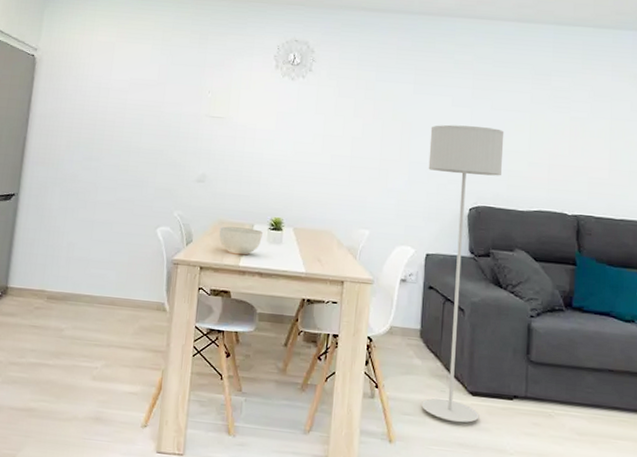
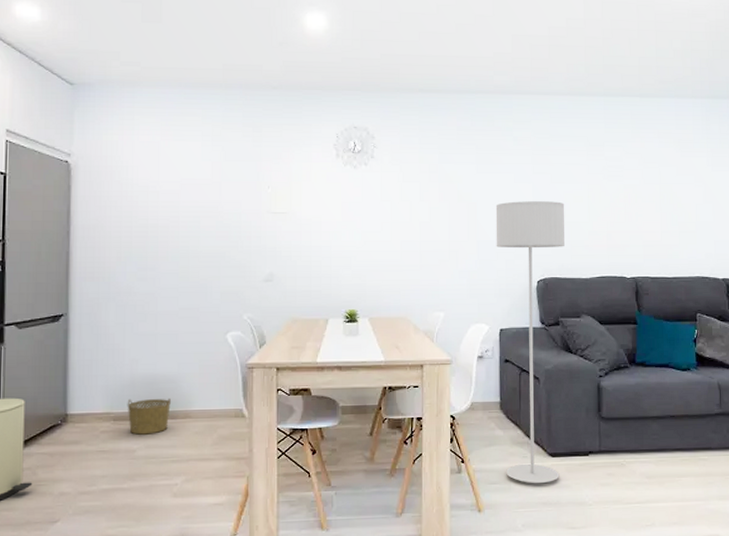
basket: none [60,279,100,317] -> present [127,399,171,435]
bowl: present [219,226,263,256] -> none [293,323,338,351]

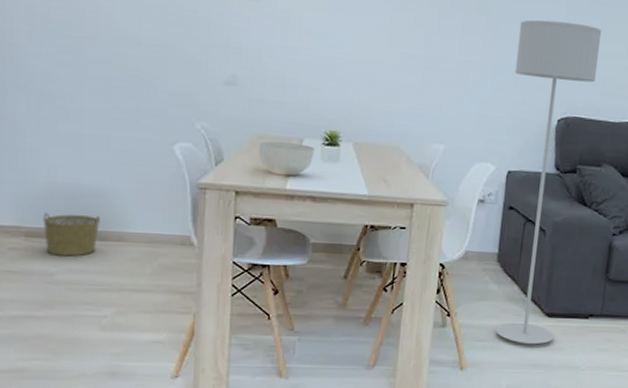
bowl: none [293,323,338,351] -> present [258,141,315,177]

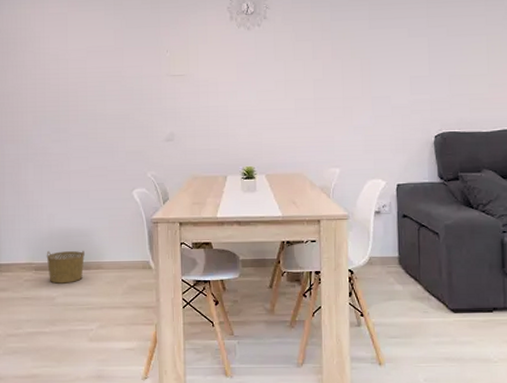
bowl: present [258,141,315,177] -> none [193,180,236,207]
floor lamp: present [496,19,602,345] -> none [390,54,463,339]

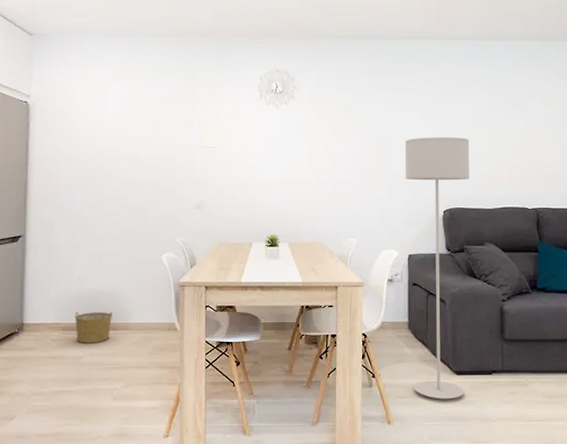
floor lamp: none [390,54,463,339] -> present [405,137,470,400]

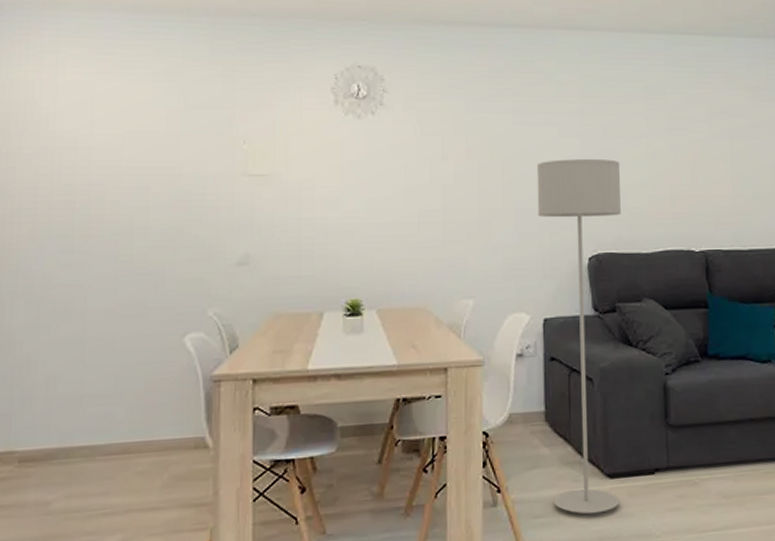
basket: present [74,311,112,344] -> none [39,428,103,481]

